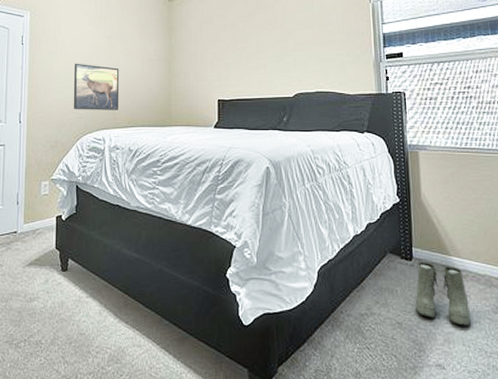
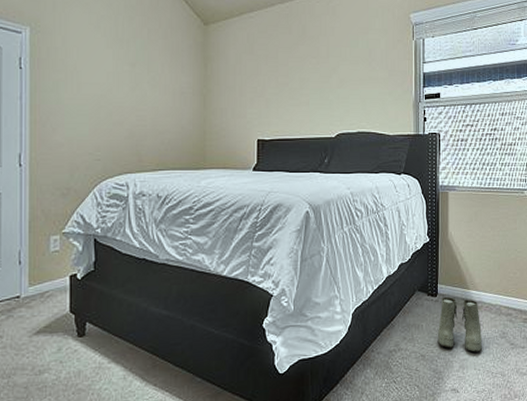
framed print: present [73,63,120,110] -> none [89,94,146,151]

